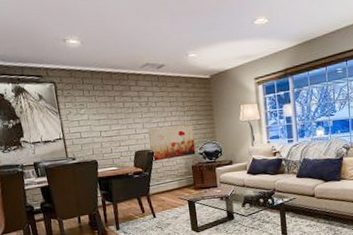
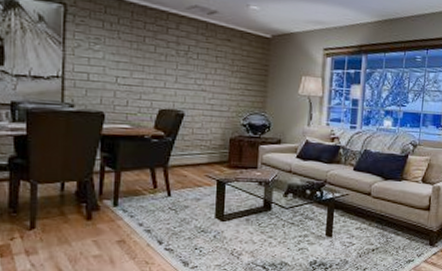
wall art: present [148,124,196,161] -> none [178,84,240,126]

